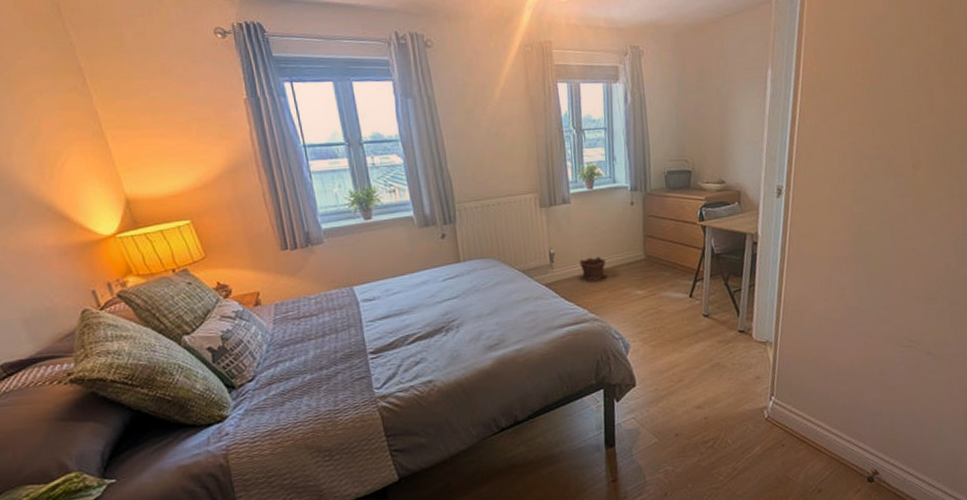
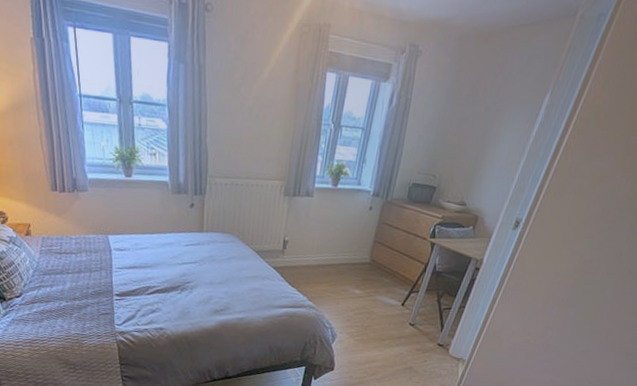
clay pot: present [579,256,606,281] -> none [309,251,334,274]

